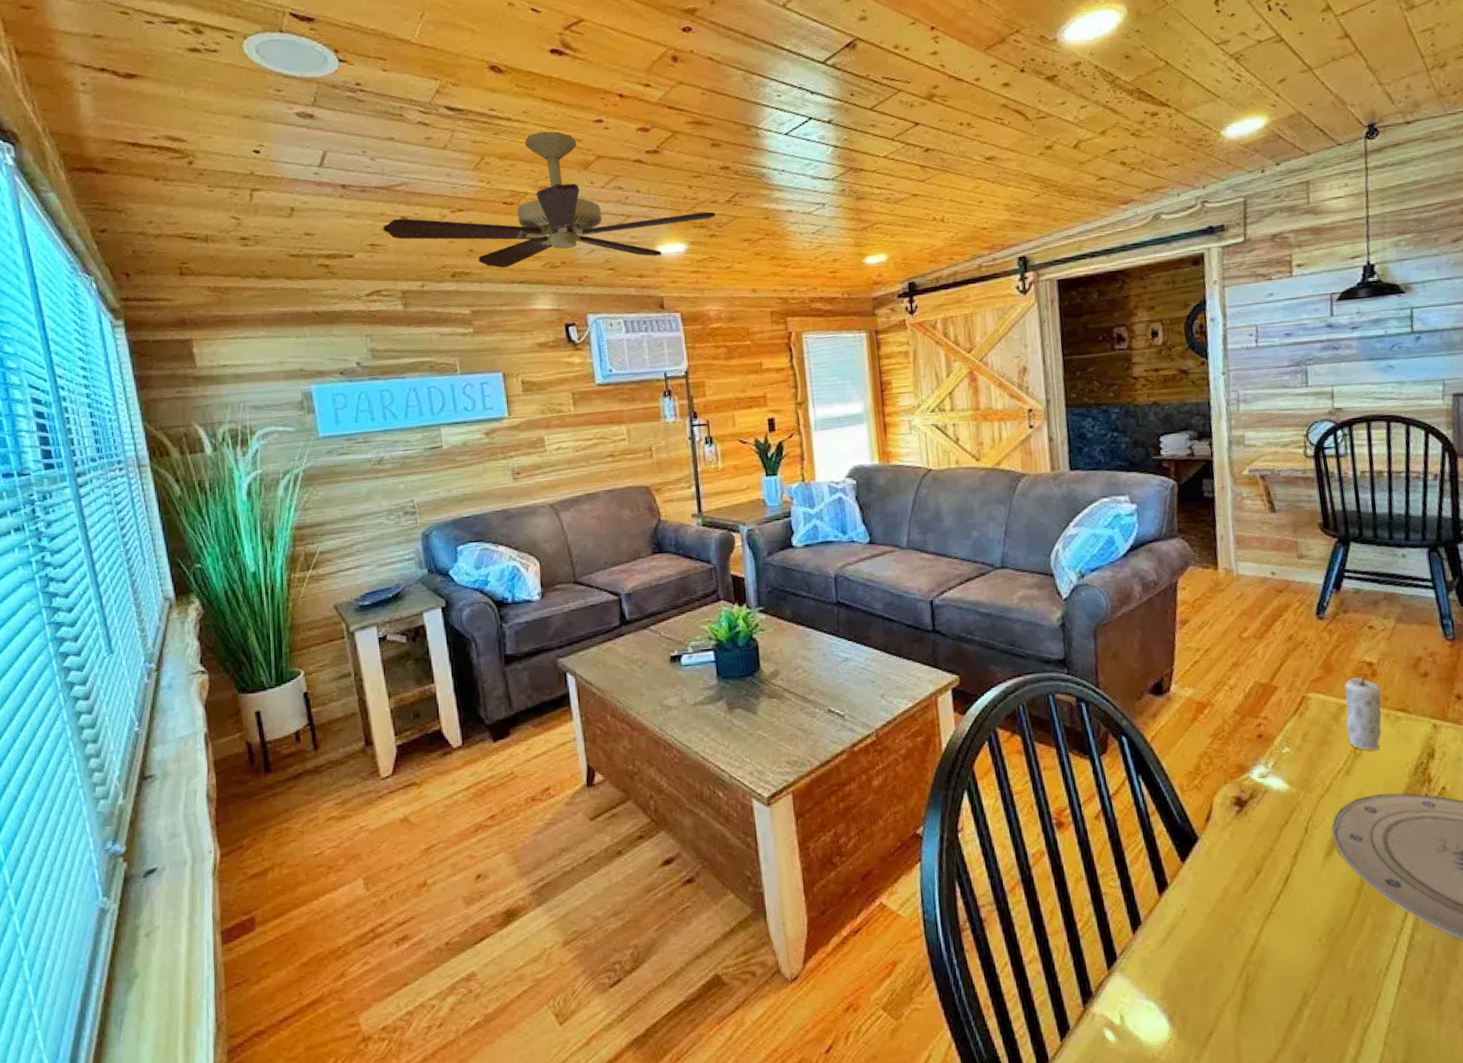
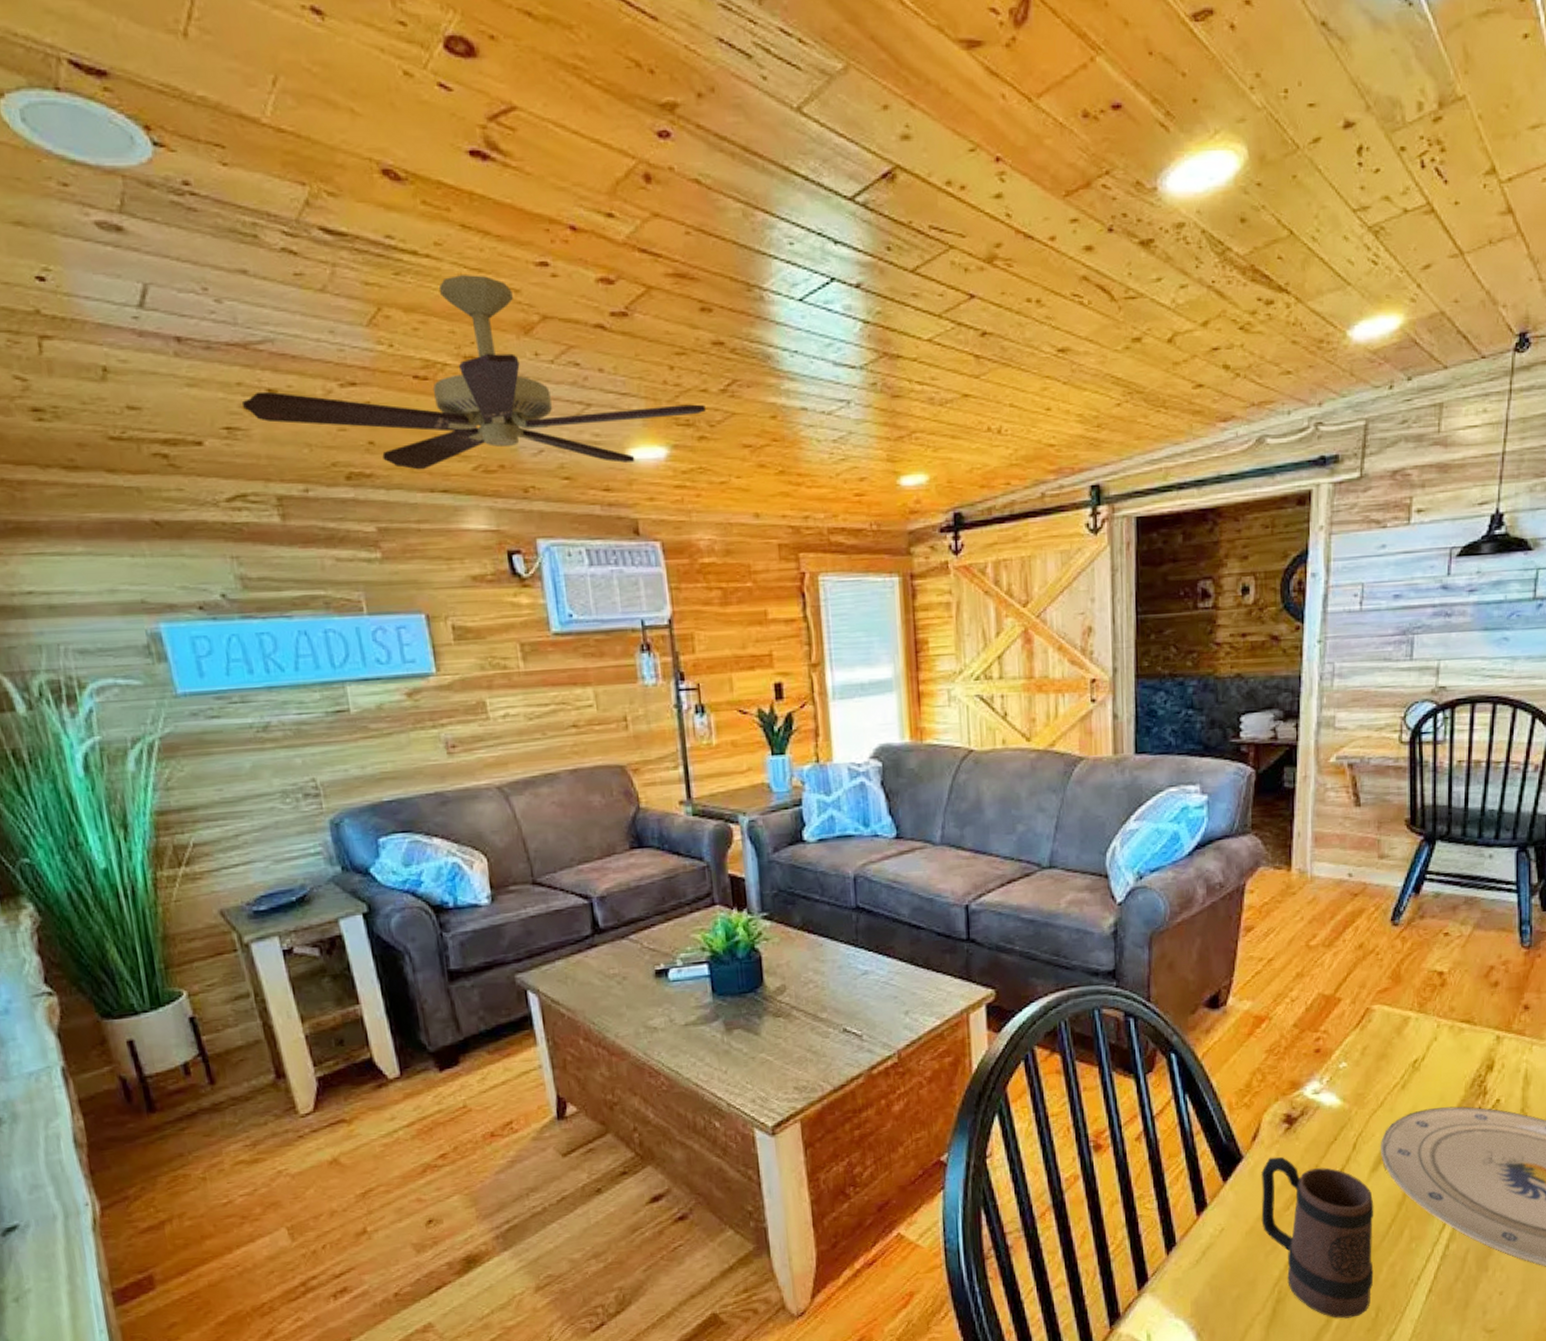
mug: none [1217,838,1341,1008] -> present [1261,1156,1374,1319]
candle: present [1344,669,1382,751] -> none [1408,979,1449,1064]

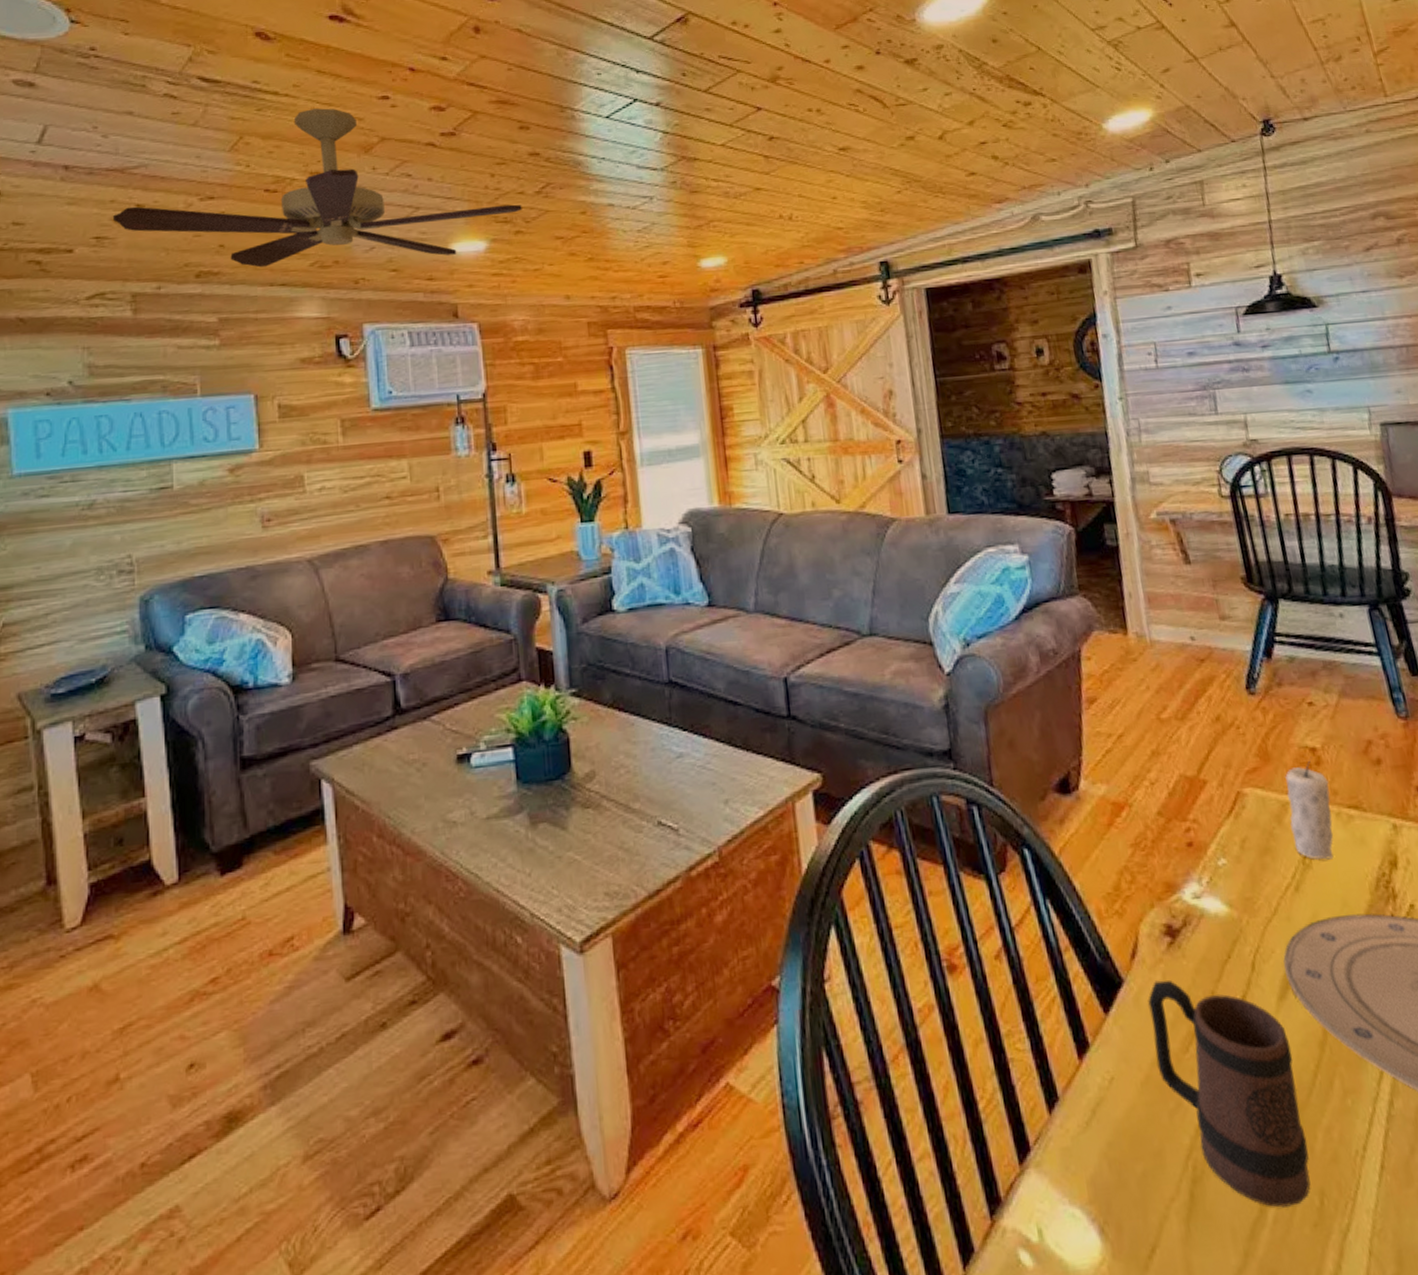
candle: none [1408,979,1449,1064] -> present [1285,757,1334,860]

